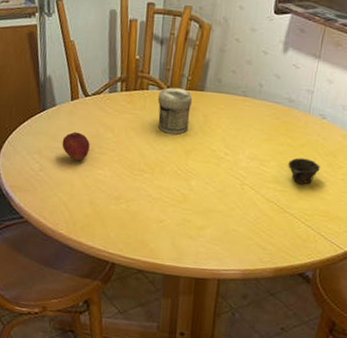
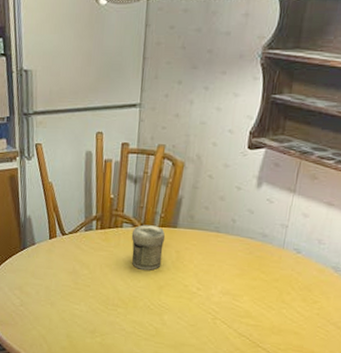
fruit: present [62,131,90,161] -> none [41,269,67,296]
cup: present [288,157,320,185] -> none [261,292,294,319]

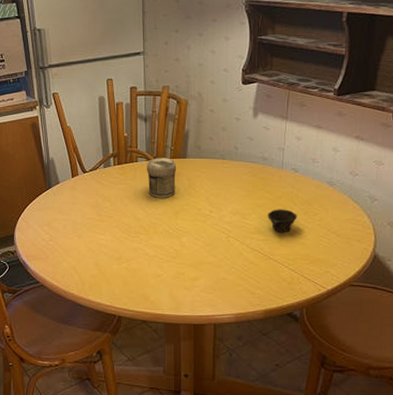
cup: none [261,292,294,319] -> present [268,209,297,233]

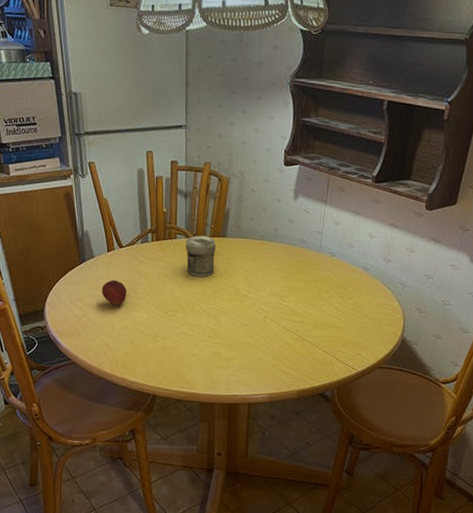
fruit: none [67,204,91,229] -> present [101,280,127,305]
cup: present [268,209,297,233] -> none [304,291,332,315]

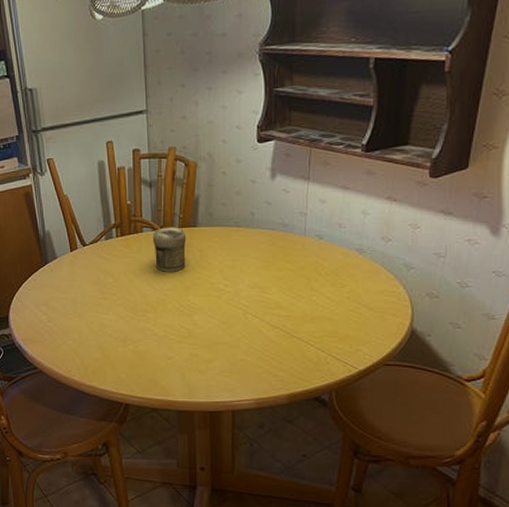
fruit: present [101,280,127,305] -> none [66,281,93,308]

